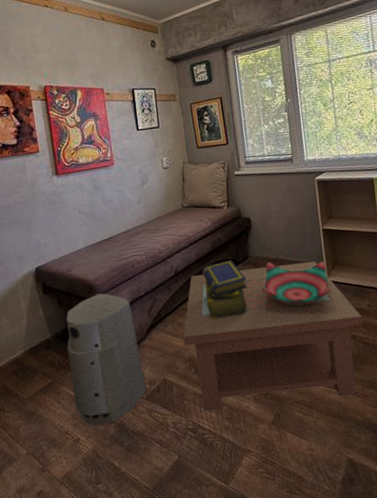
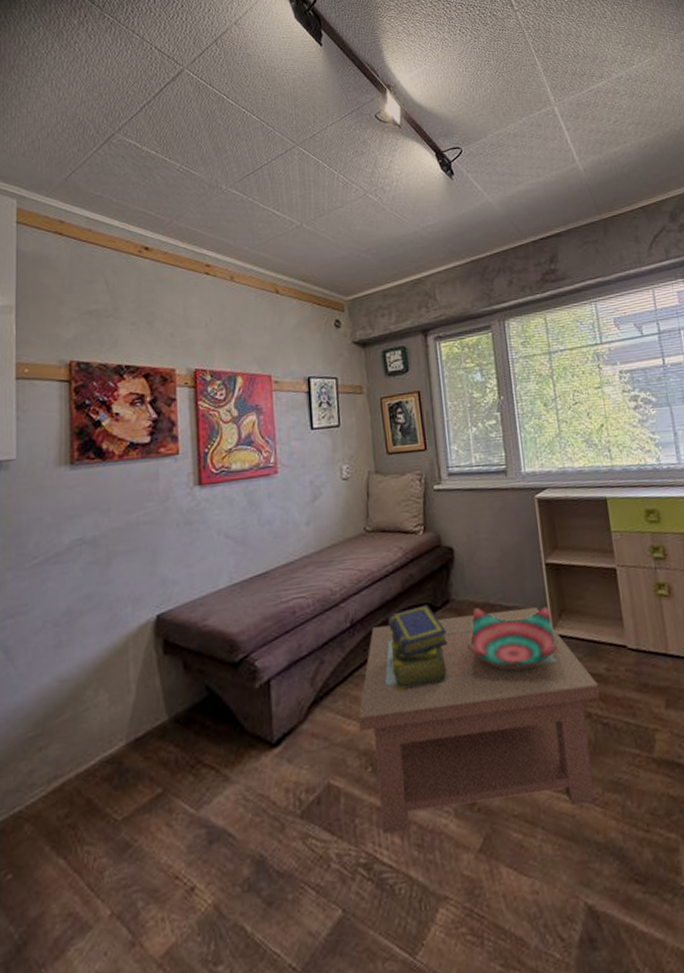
air purifier: present [66,293,147,426] -> none [190,652,302,863]

